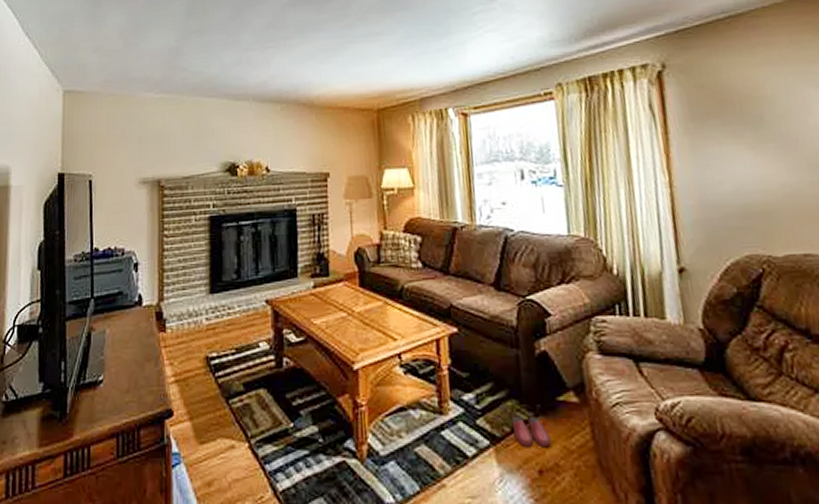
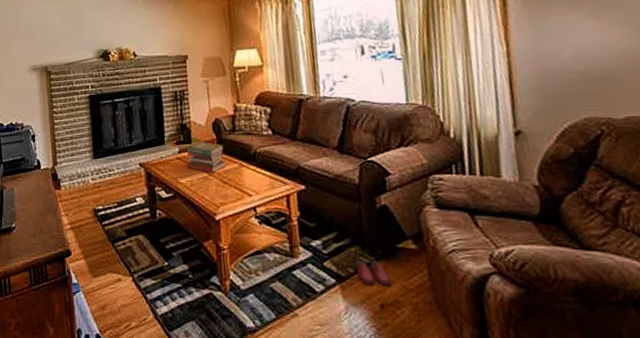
books: none [323,274,368,314] -> present [187,141,226,174]

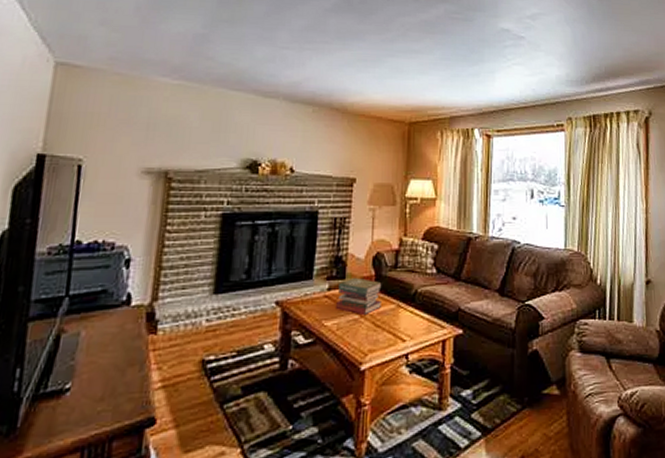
slippers: present [355,259,392,287] -> none [502,408,534,437]

